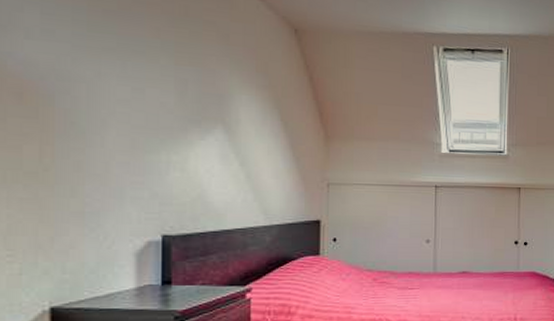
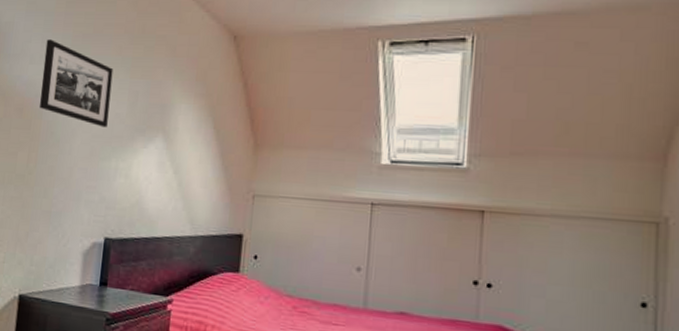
picture frame: none [47,11,151,118] -> present [40,39,114,128]

